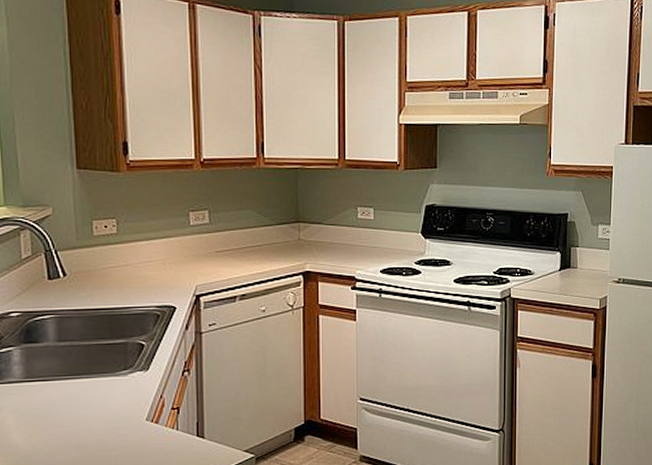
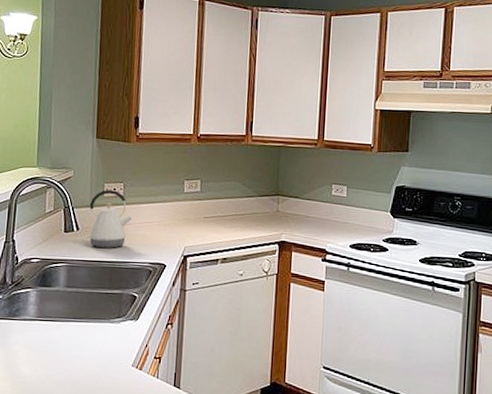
kettle: none [75,228,131,294] -> present [85,190,132,248]

